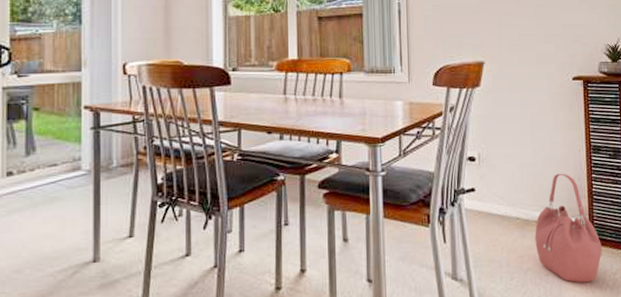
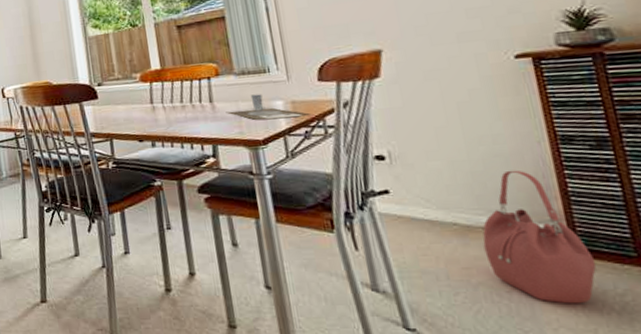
place setting: none [352,93,426,119] -> present [225,94,313,120]

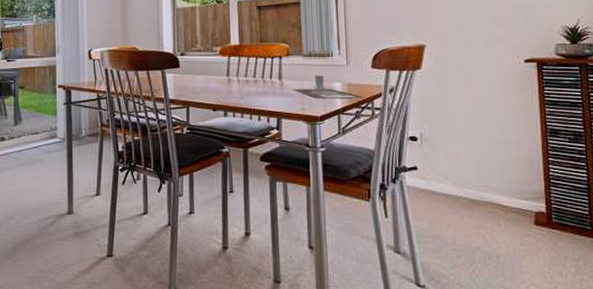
handbag: present [482,170,597,304] -> none [483,155,563,267]

